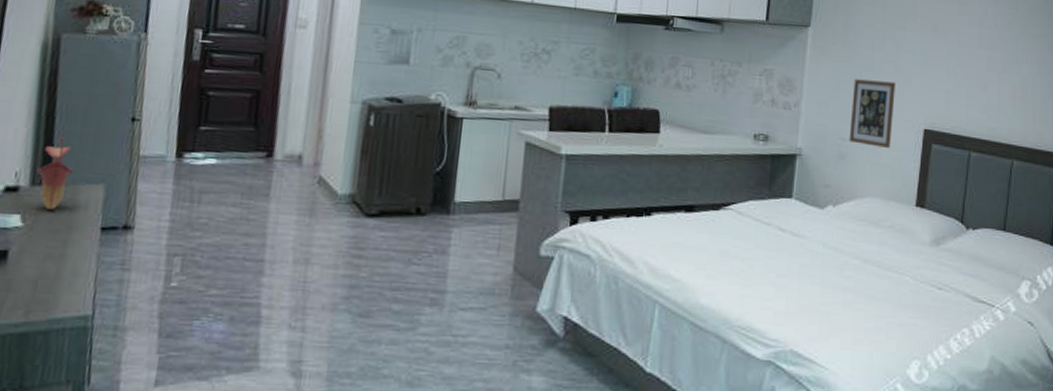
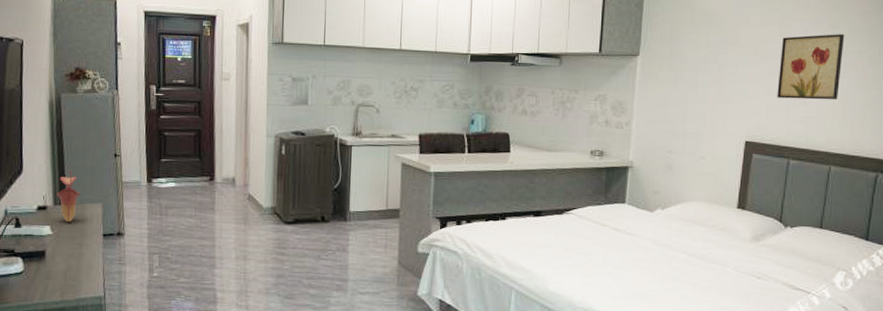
picture frame: present [849,79,895,149] -> none [675,99,718,160]
wall art: none [957,15,1025,88] -> present [777,34,845,100]

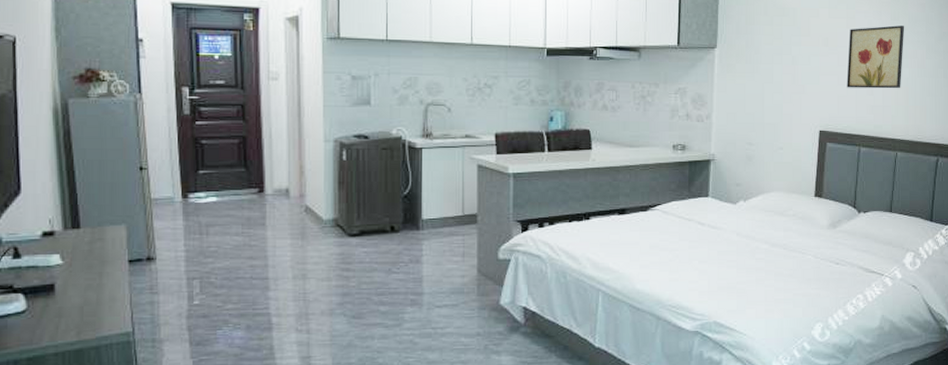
pitcher plant: present [56,170,80,222] -> none [66,188,98,248]

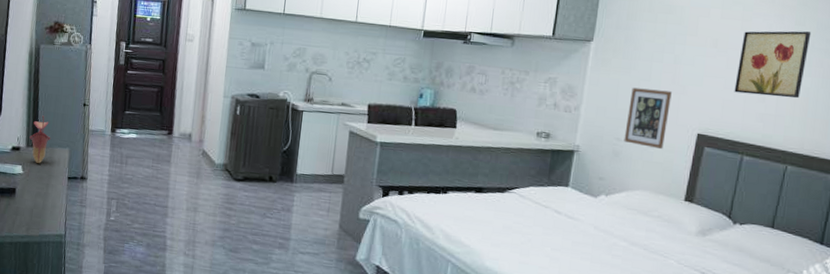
pitcher plant: none [66,188,98,248] -> present [29,115,51,163]
picture frame: none [755,91,793,150] -> present [624,87,672,150]

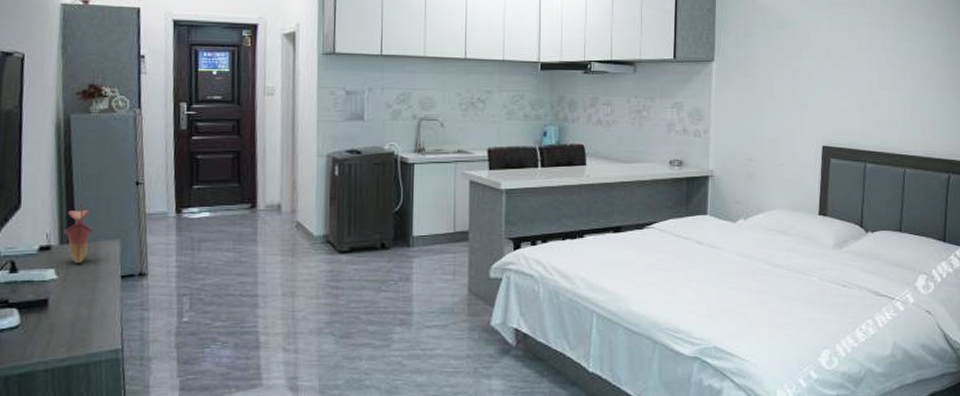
picture frame: present [624,87,672,150] -> none [755,105,795,166]
wall art: present [734,31,812,99] -> none [850,37,910,103]

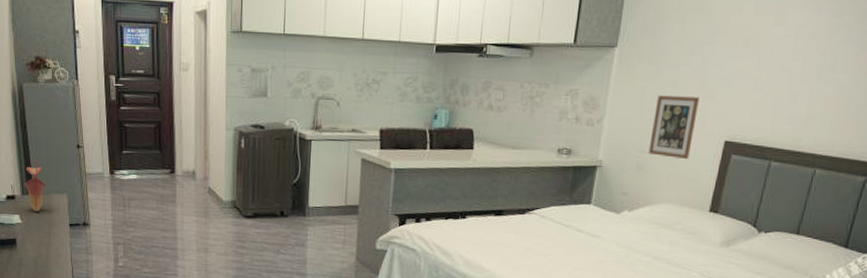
picture frame: none [755,105,795,166] -> present [648,95,699,160]

